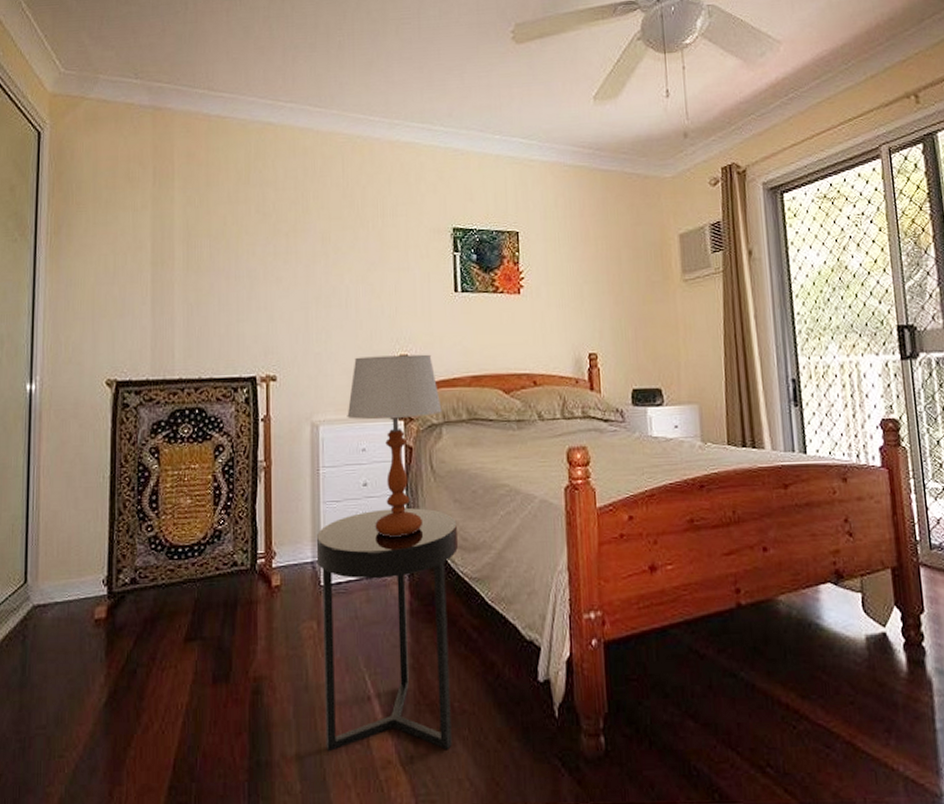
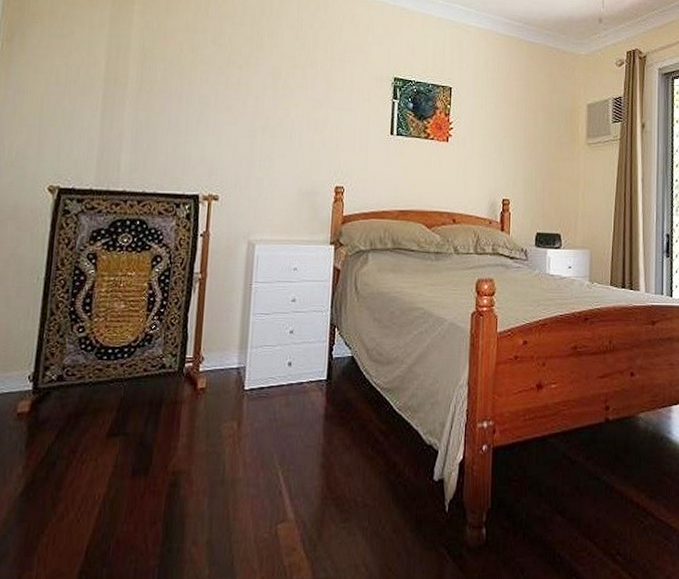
side table: present [316,508,458,752] -> none [236,323,374,541]
table lamp: present [347,354,442,537] -> none [282,185,370,349]

